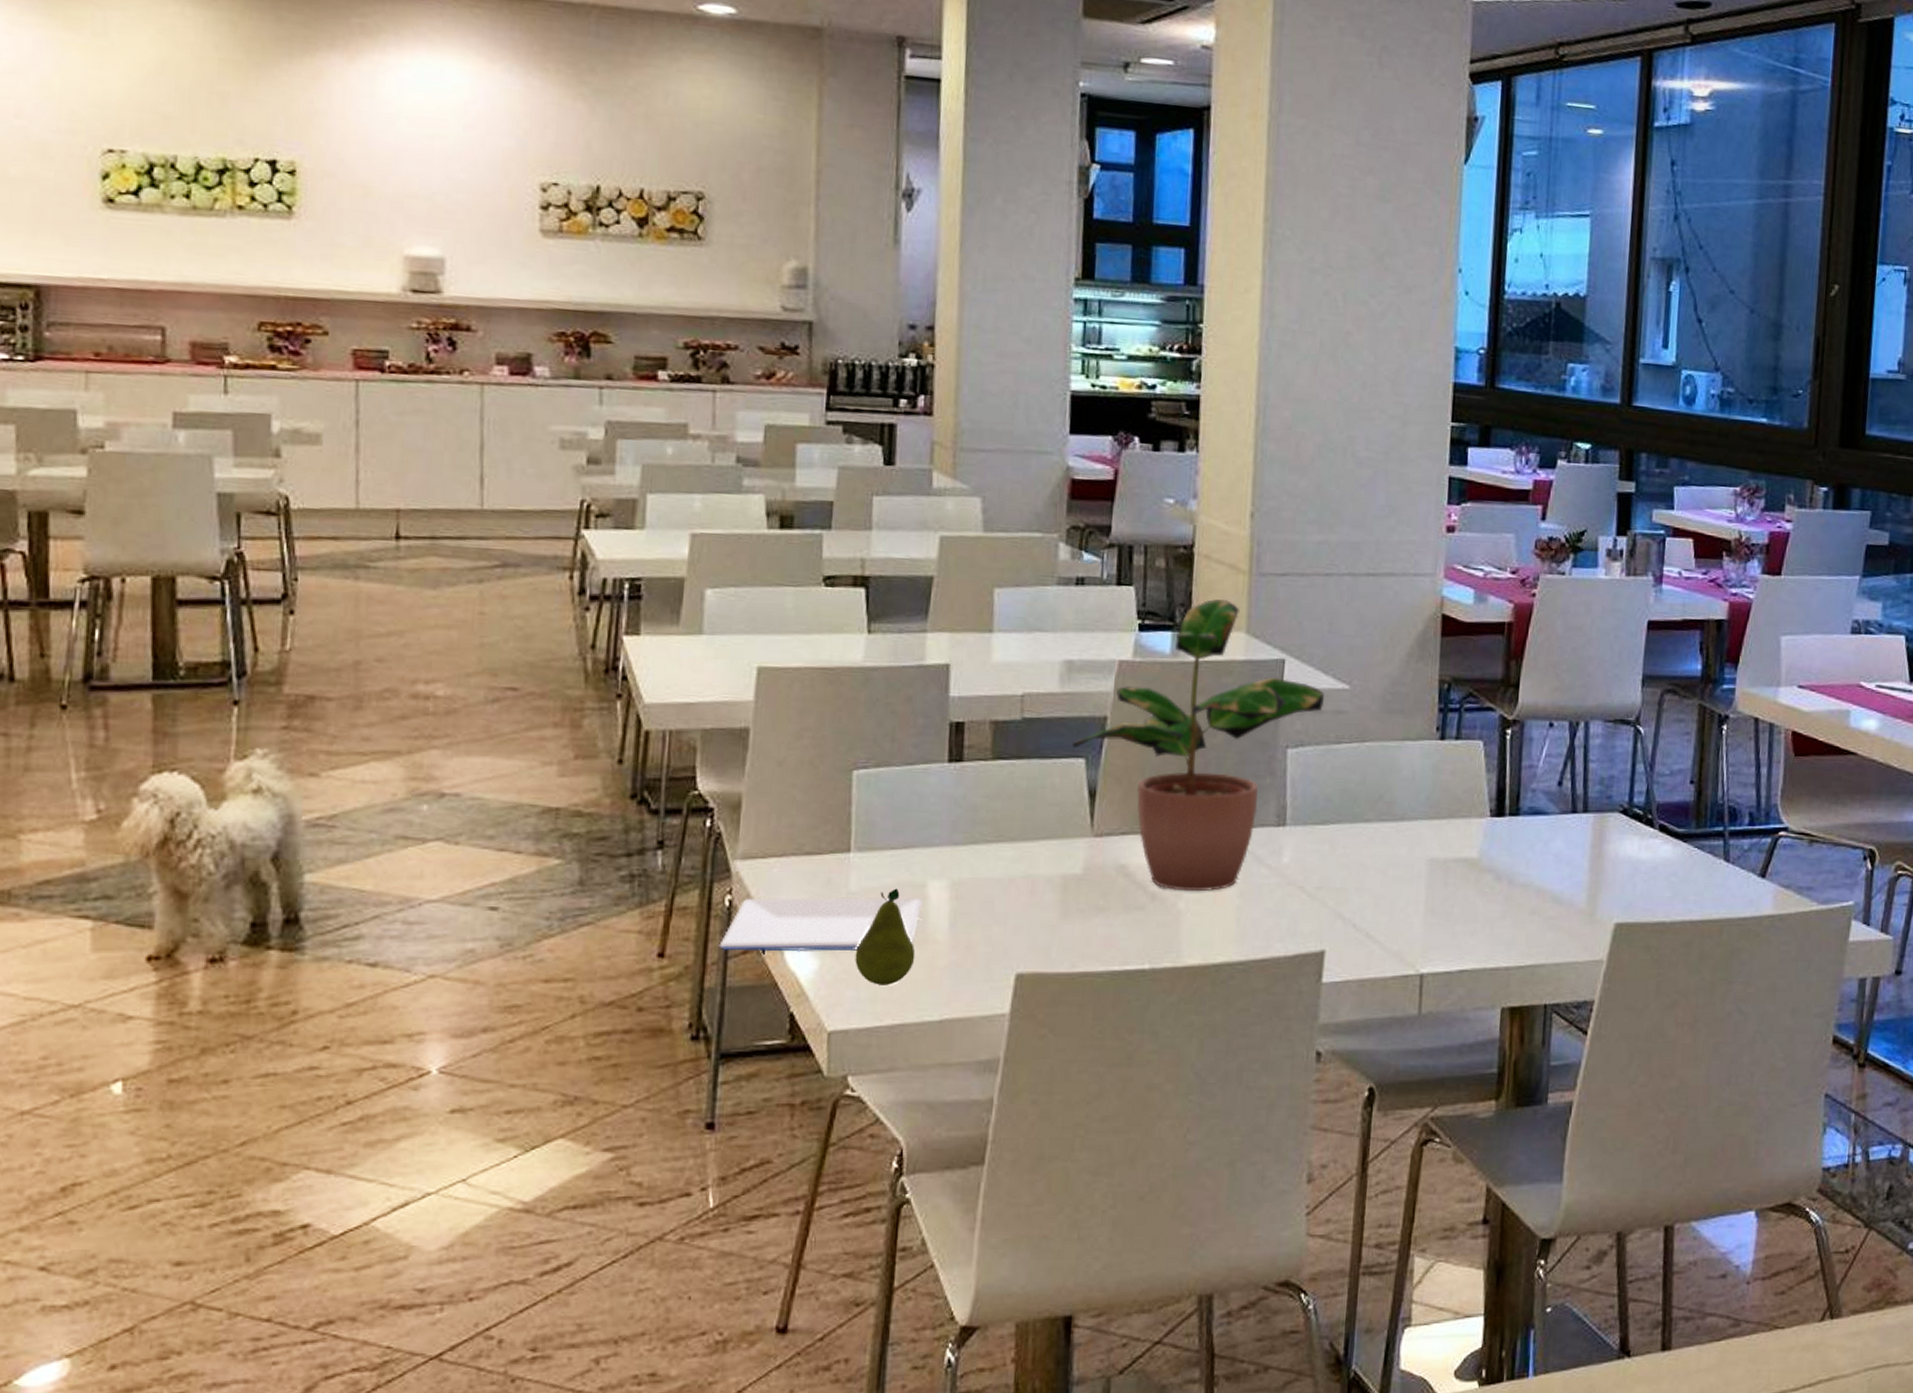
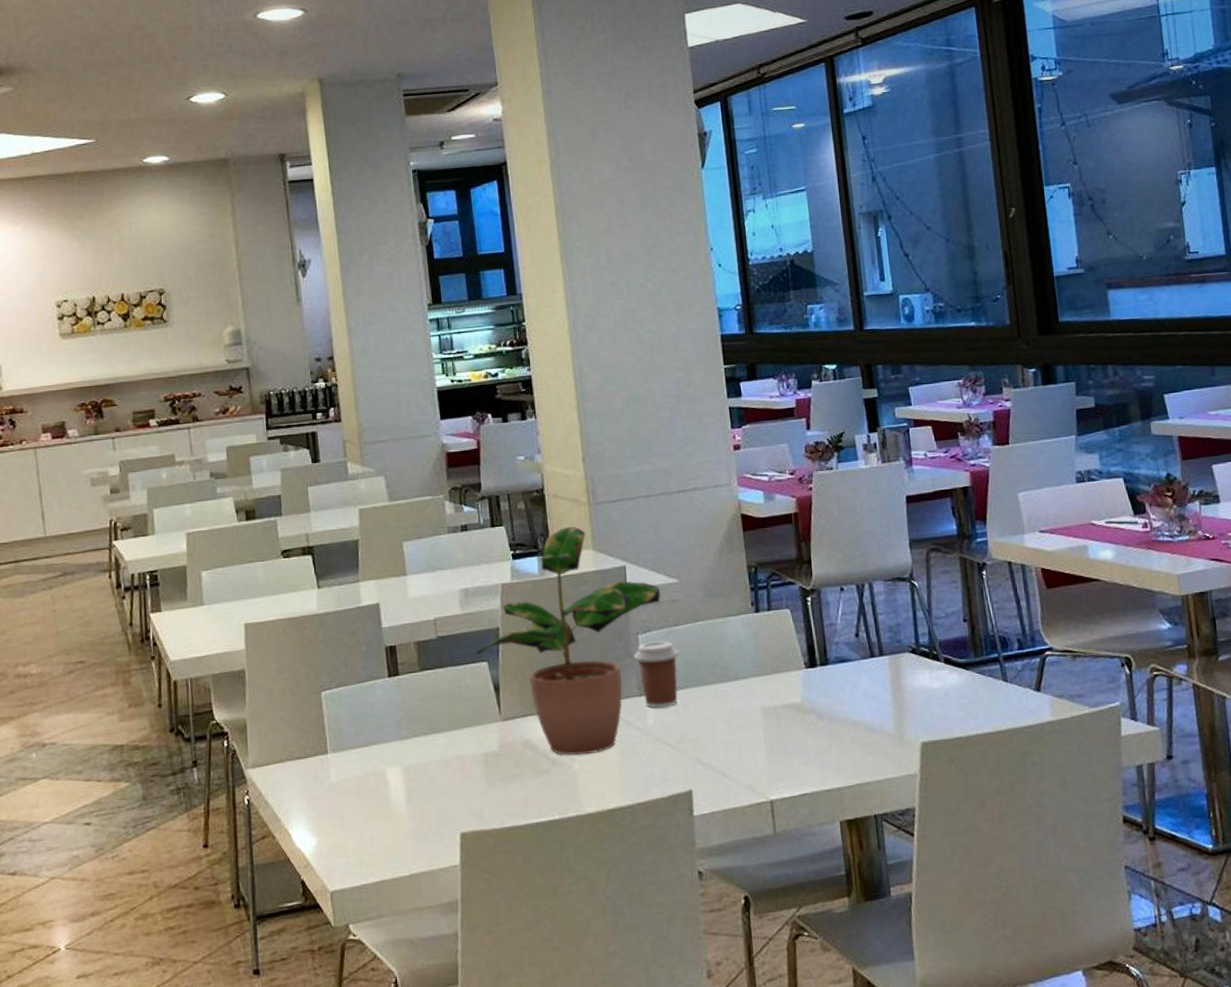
plate: present [719,897,923,952] -> none [245,782,385,838]
fruit: present [855,888,916,986] -> none [342,777,385,853]
coffee cup: none [1277,759,1336,844] -> present [633,641,679,708]

